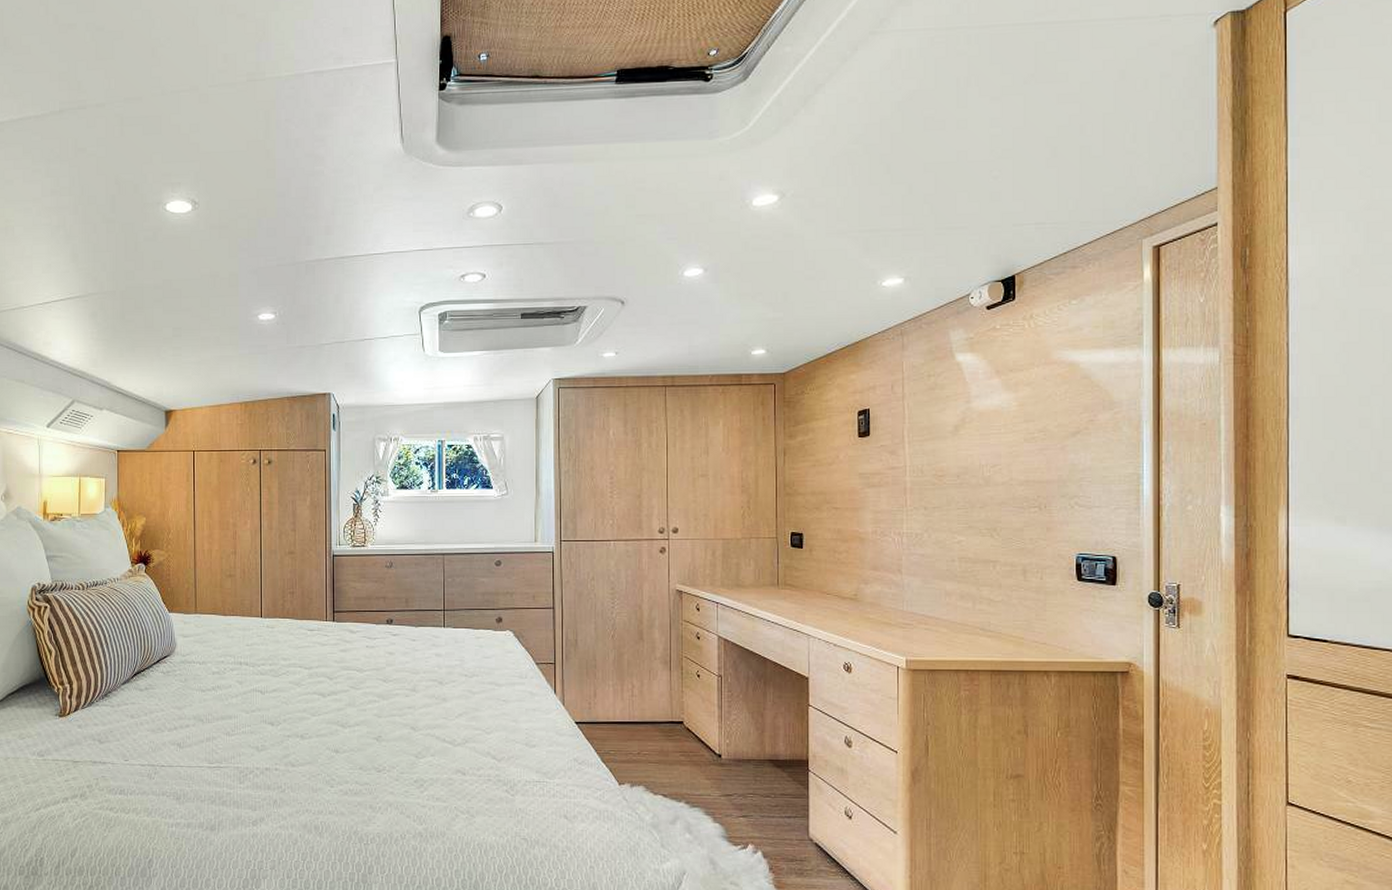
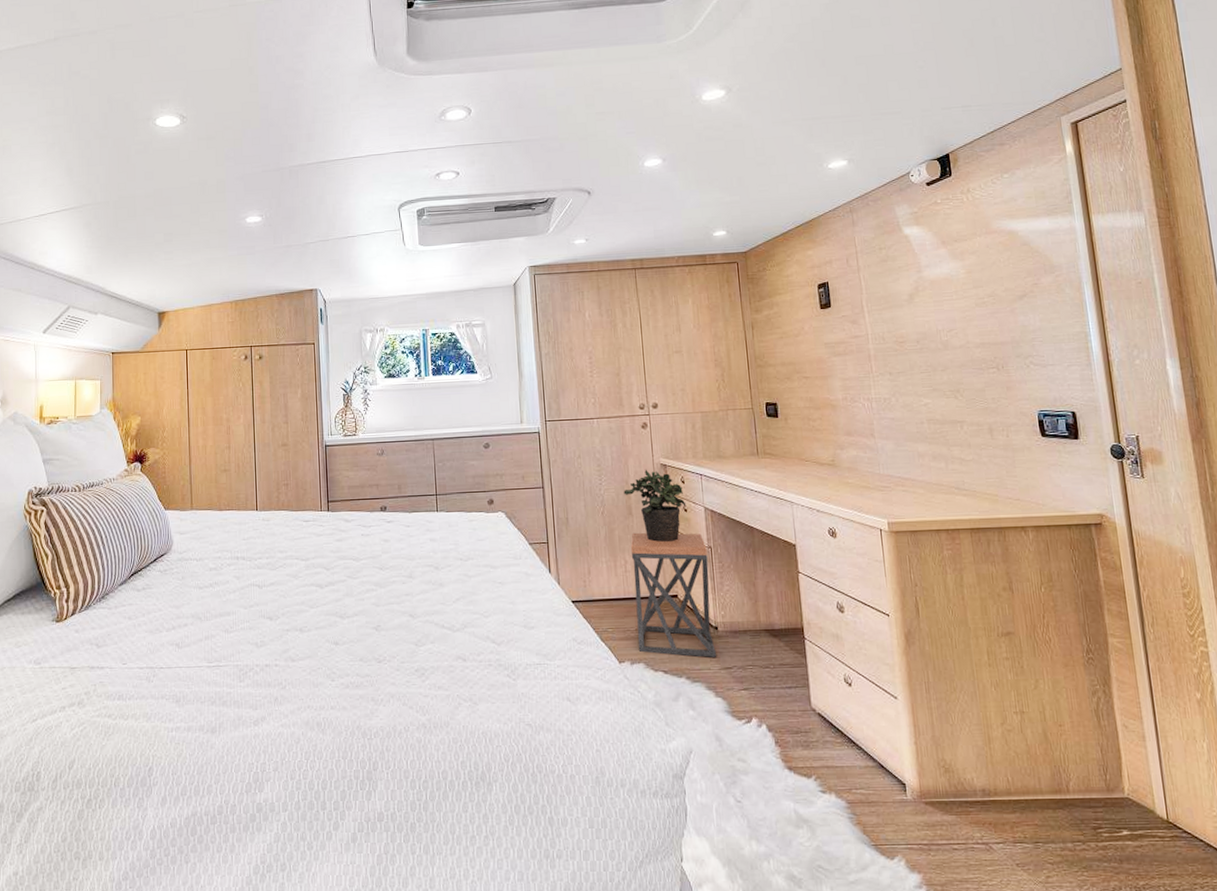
potted plant: none [636,594,700,669] -> present [623,469,686,543]
stool: none [639,657,717,784] -> present [630,532,716,657]

